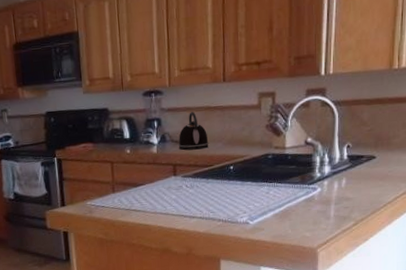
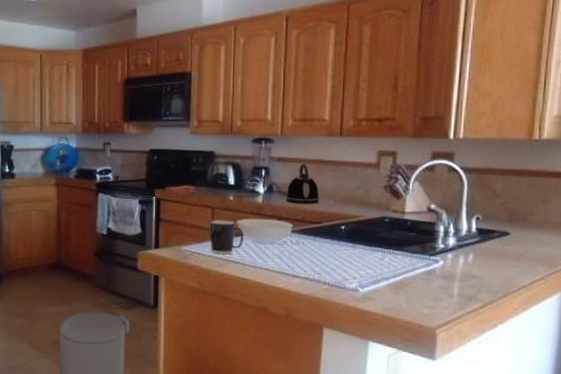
mug: none [110,172,143,205] -> present [209,220,243,255]
bowl: none [135,167,188,192] -> present [236,218,294,245]

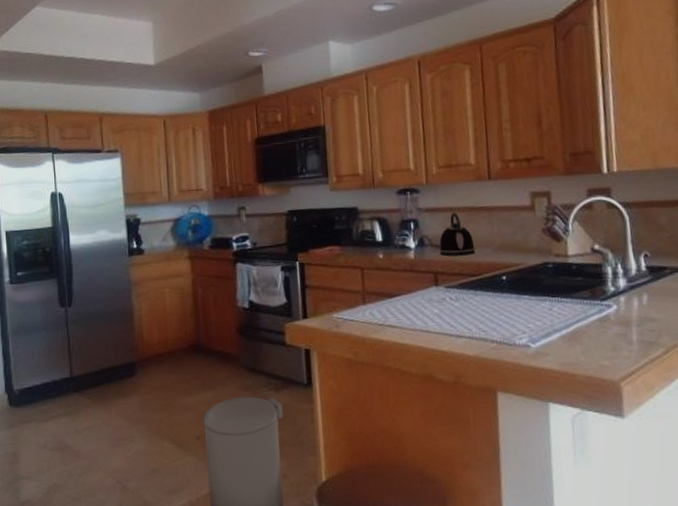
mug: present [209,220,243,255] -> none [360,280,399,319]
bowl: present [236,218,294,245] -> none [389,275,452,304]

